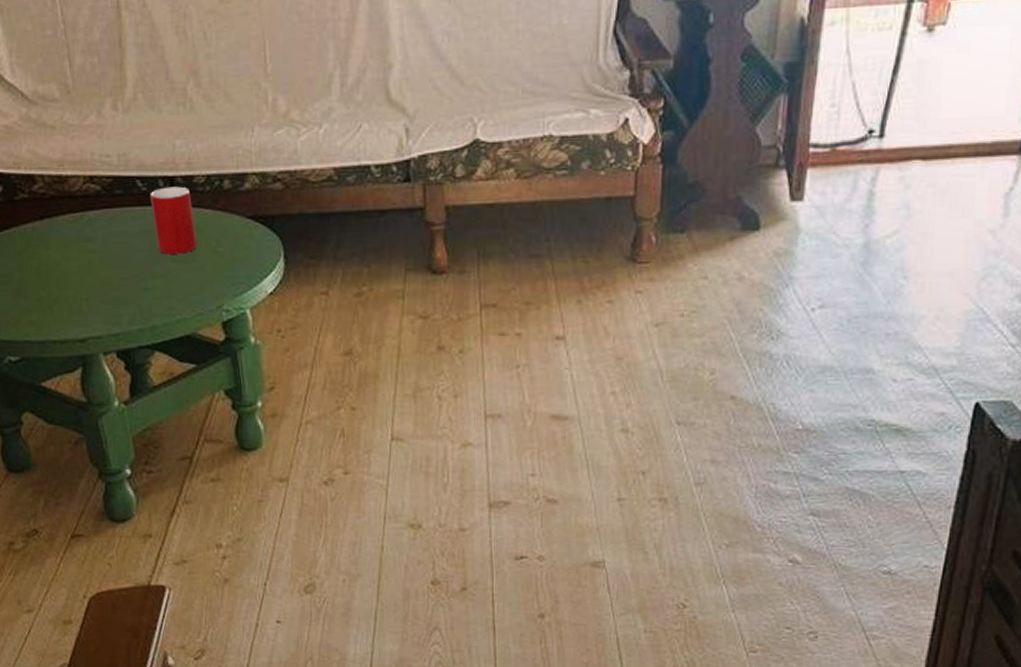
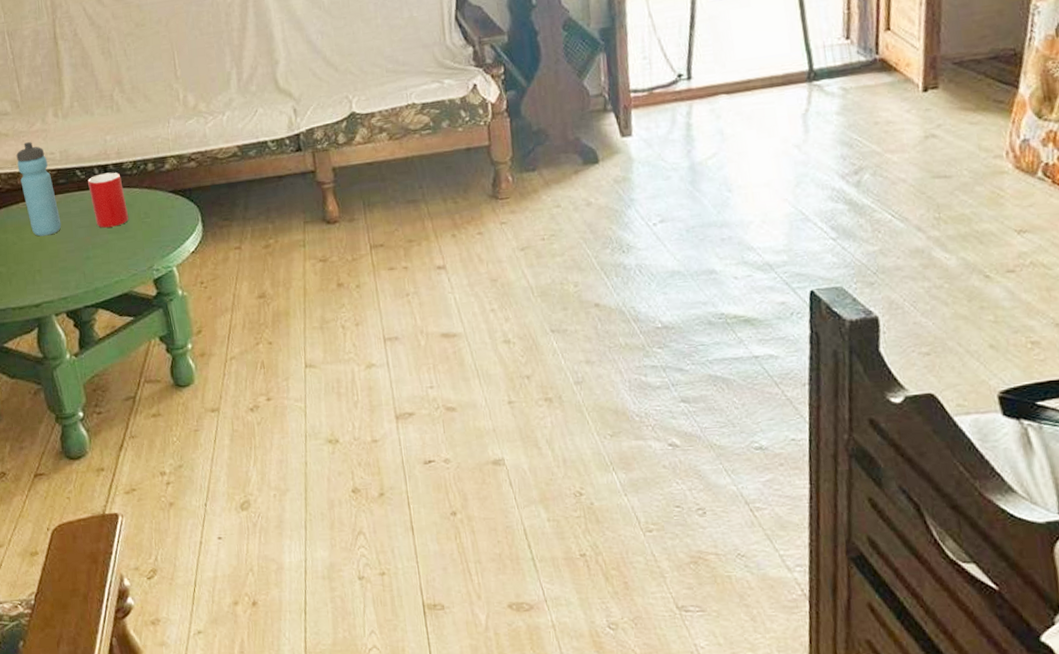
water bottle: none [64,139,116,258] -> present [16,142,62,237]

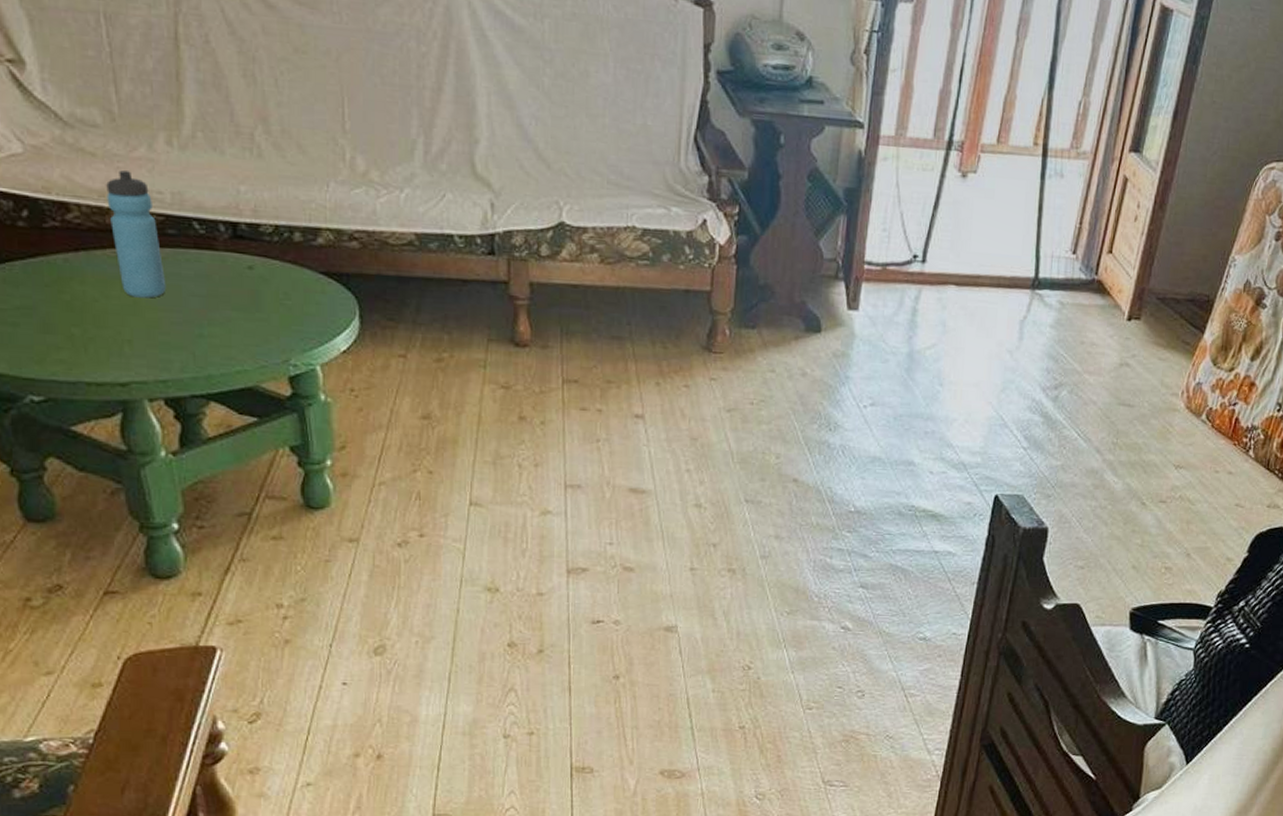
cup: present [88,172,129,228] -> none [209,232,263,303]

